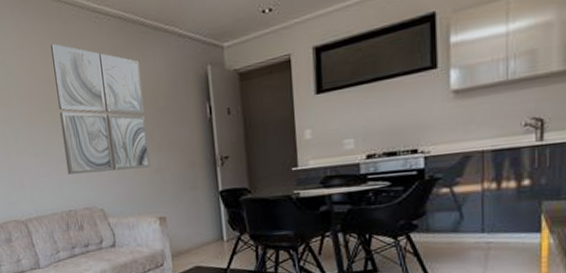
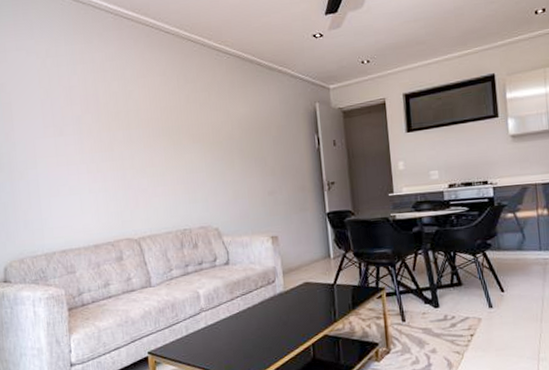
wall art: present [50,43,151,175] -> none [172,74,265,195]

